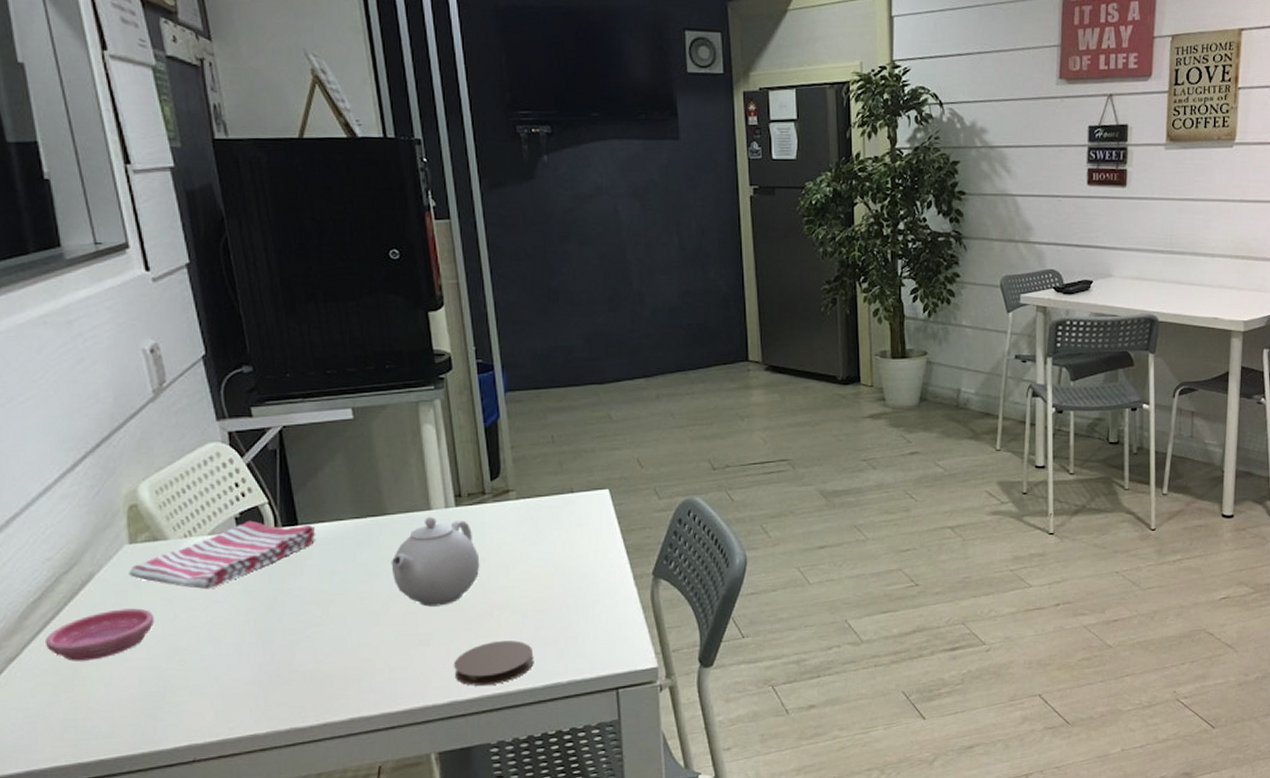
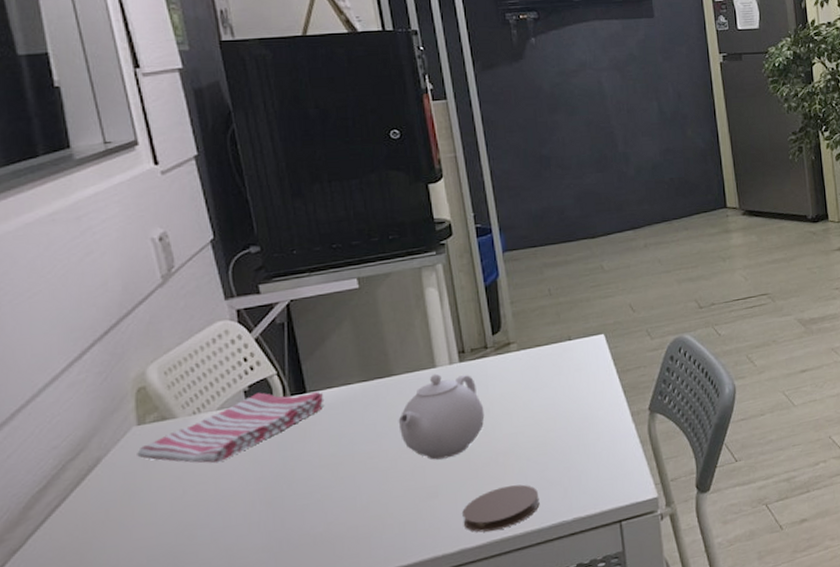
saucer: present [44,608,155,661] -> none [49,487,163,547]

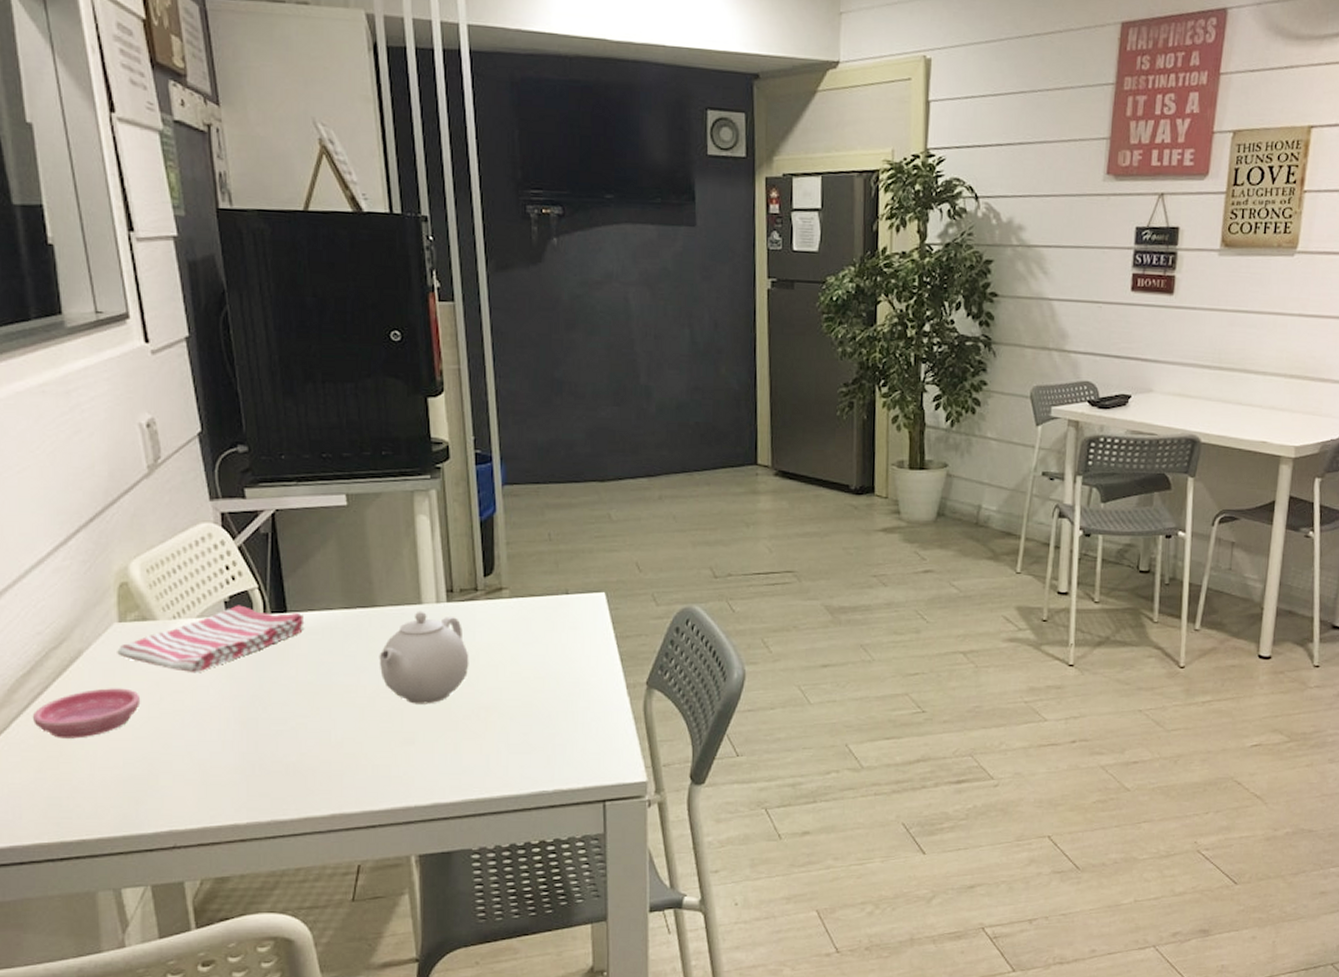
saucer: none [49,487,163,547] -> present [32,688,141,739]
coaster: present [462,484,540,533] -> none [438,744,520,789]

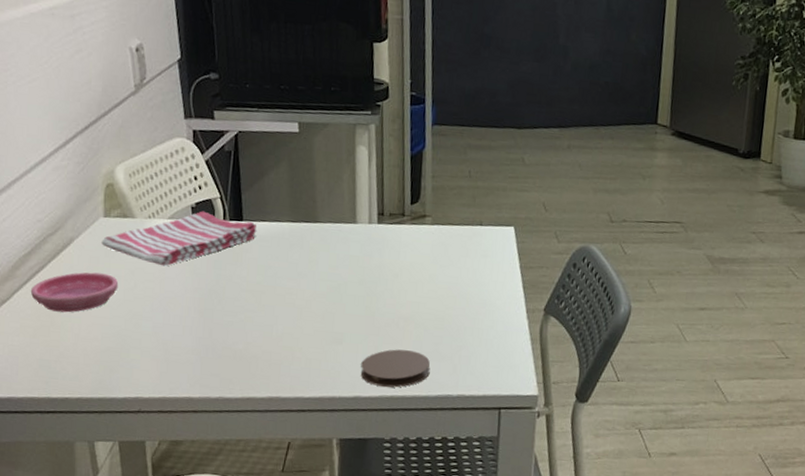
teapot: present [379,611,469,704] -> none [317,229,394,311]
coaster: none [438,744,520,789] -> present [360,349,430,388]

